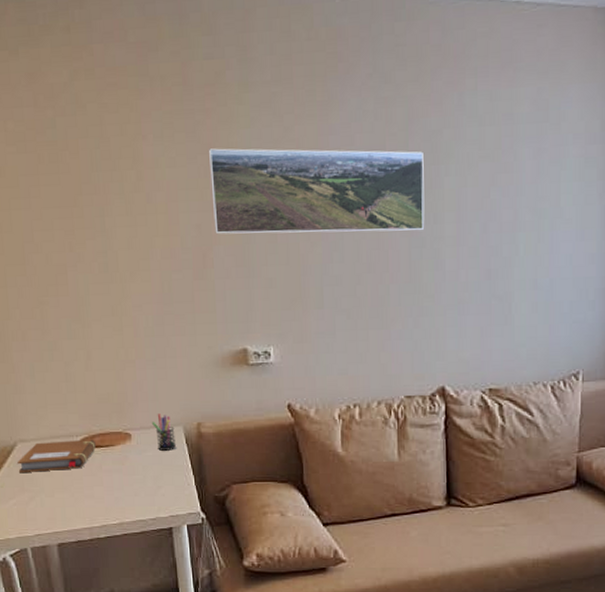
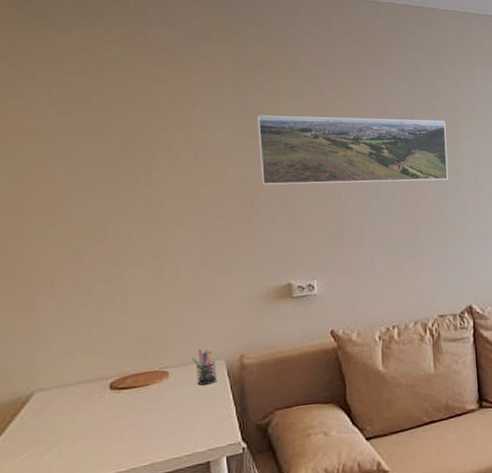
notebook: present [17,439,97,472] -> none [33,380,129,424]

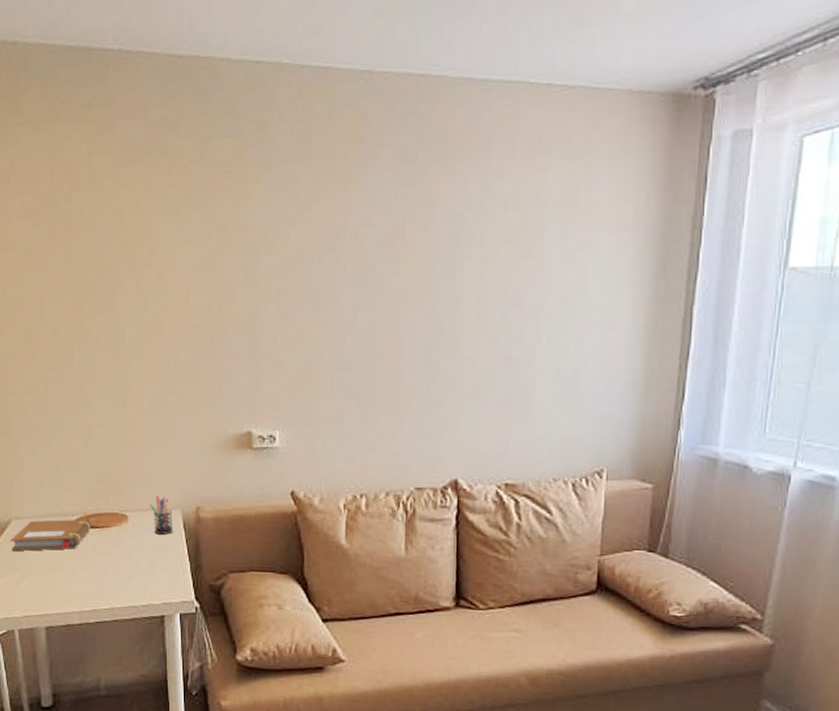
notebook: none [33,380,129,424] -> present [11,519,92,551]
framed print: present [256,115,449,186] -> none [222,226,444,315]

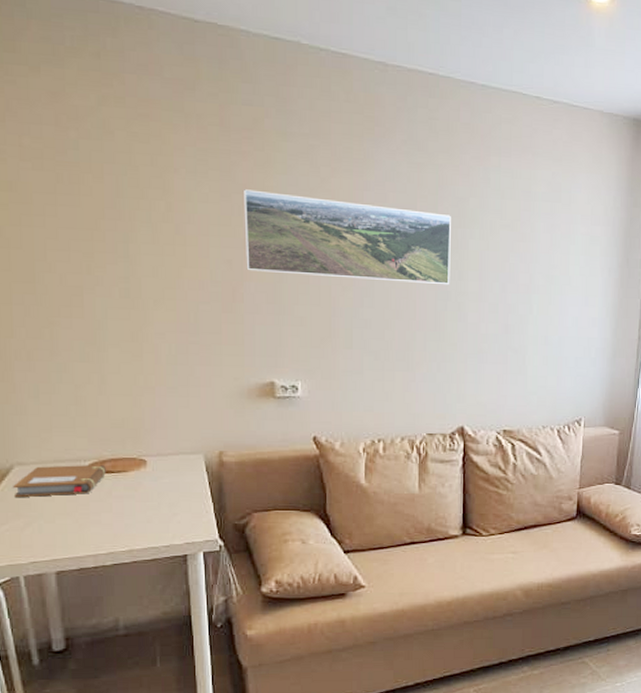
pen holder: present [149,496,173,535] -> none [169,441,195,478]
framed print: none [222,226,444,315] -> present [243,189,451,284]

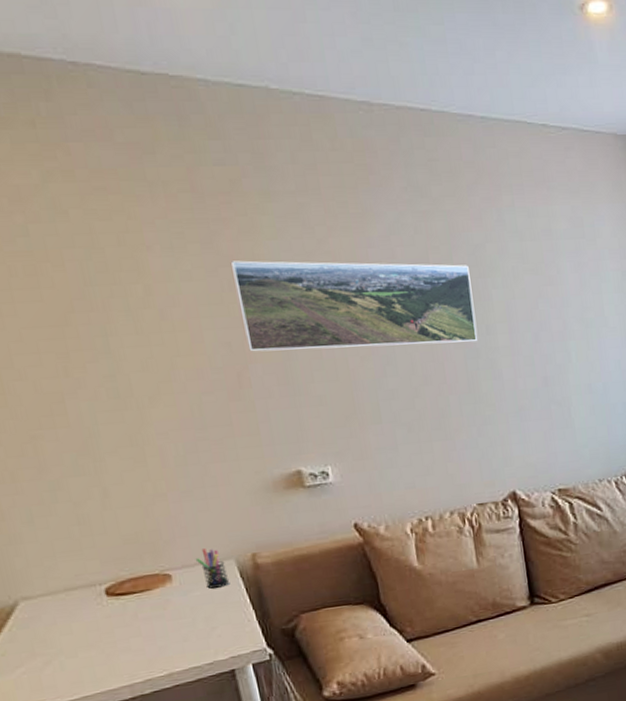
notebook: present [13,464,107,497] -> none [21,585,128,635]
pen holder: none [169,441,195,478] -> present [195,549,229,589]

